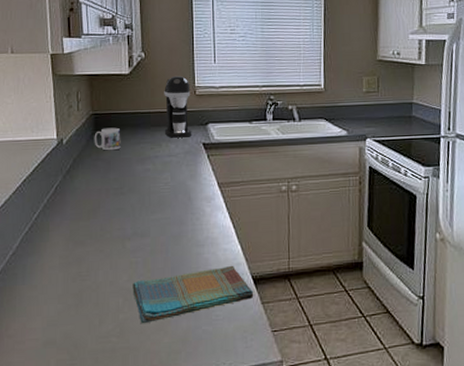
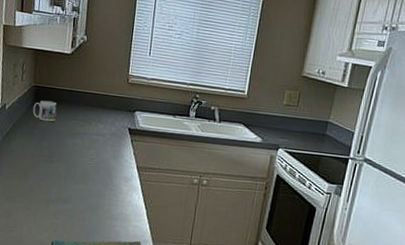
coffee maker: present [164,75,192,138] -> none [96,62,125,121]

